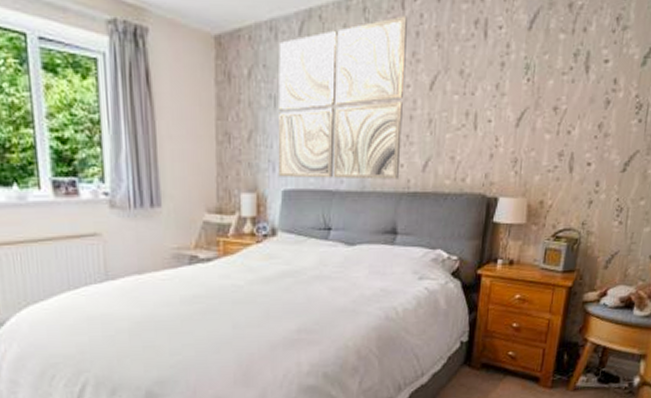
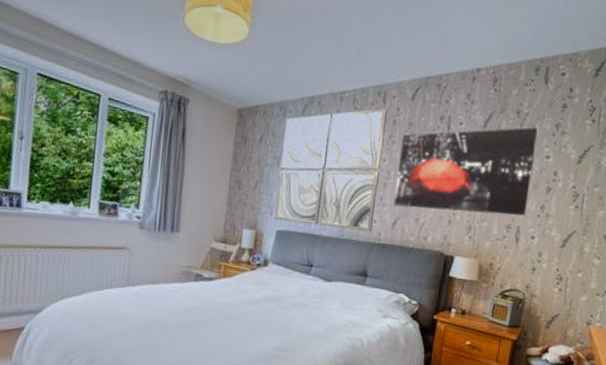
wall art: none [423,23,594,143] -> present [393,127,538,216]

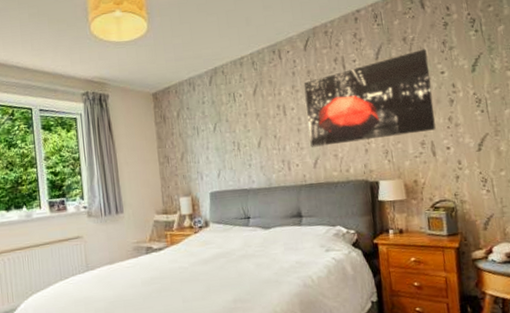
wall art: present [274,108,388,232] -> none [196,63,296,183]

